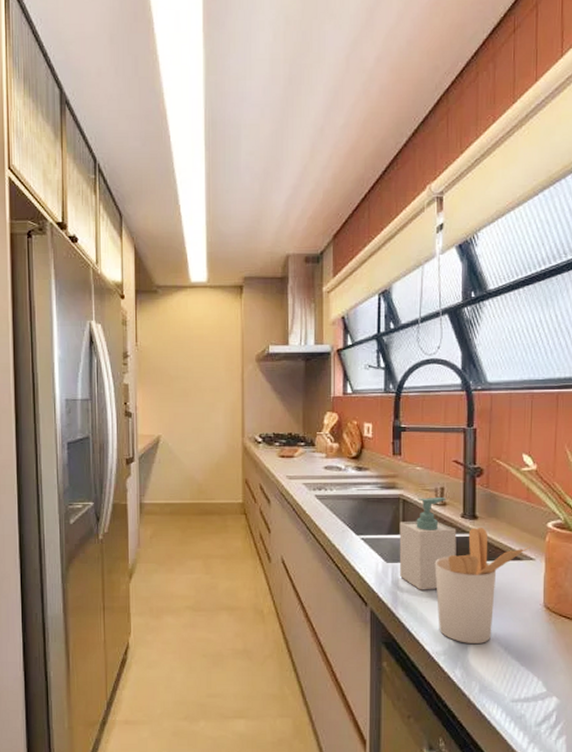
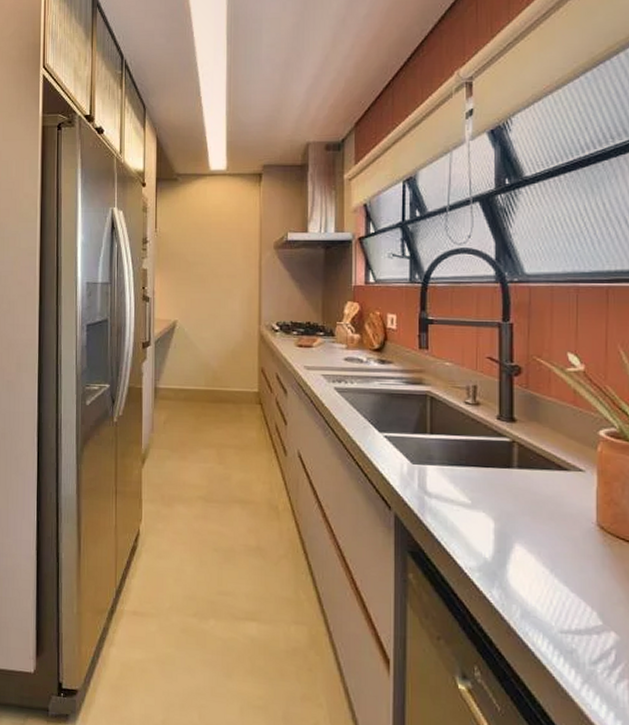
soap bottle: present [399,498,457,590] -> none [426,395,492,497]
utensil holder: present [434,528,531,643] -> none [467,431,579,562]

